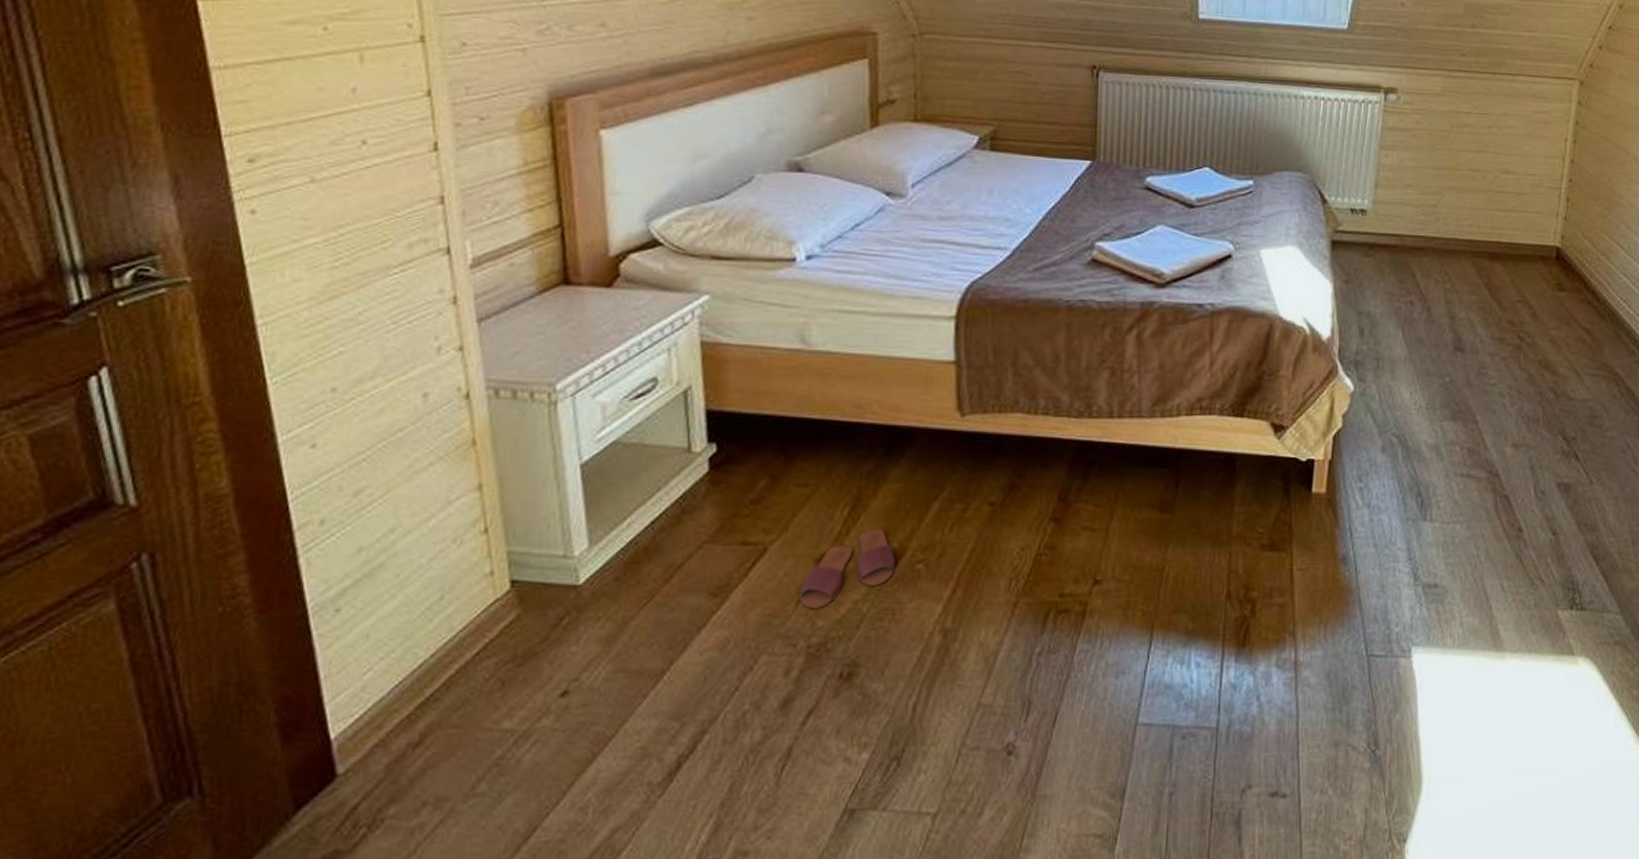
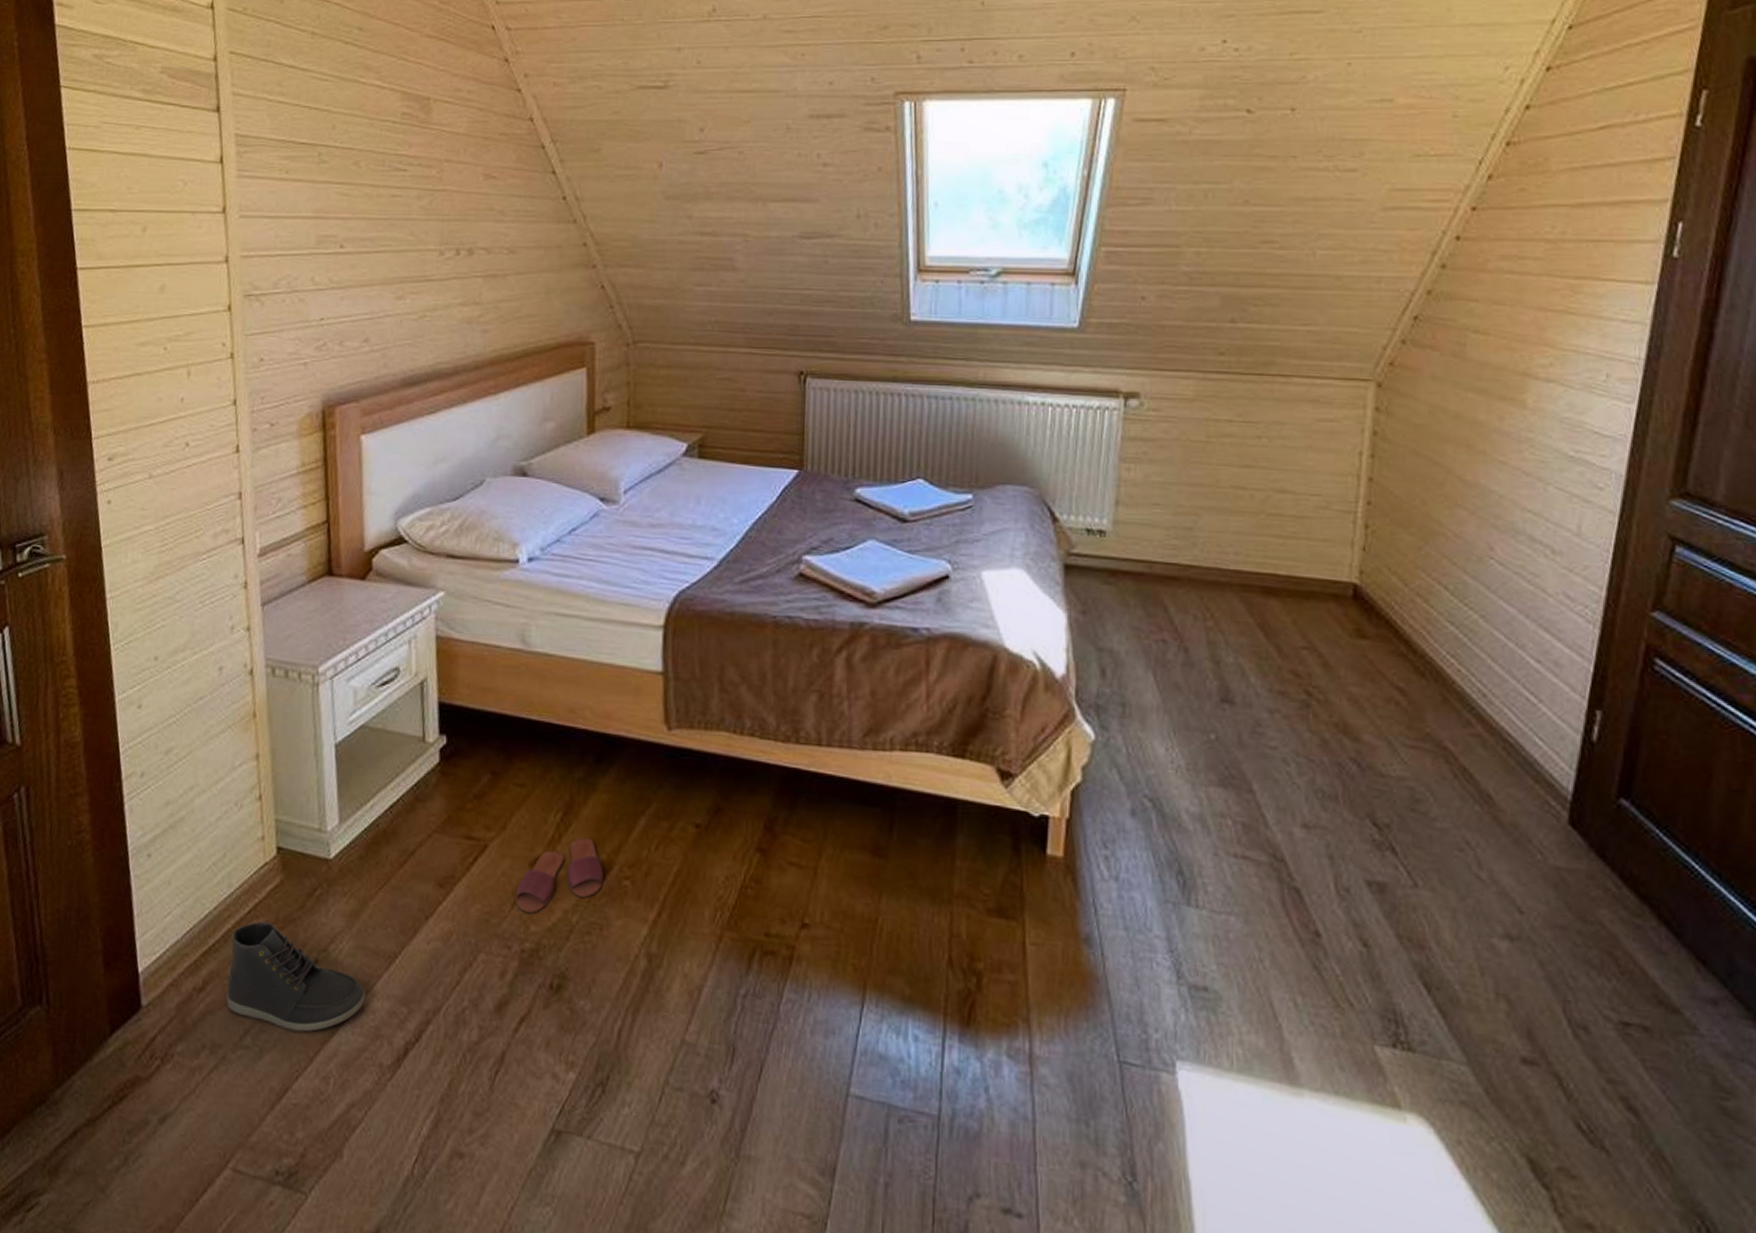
sneaker: none [452,660,629,768] -> present [226,920,366,1032]

